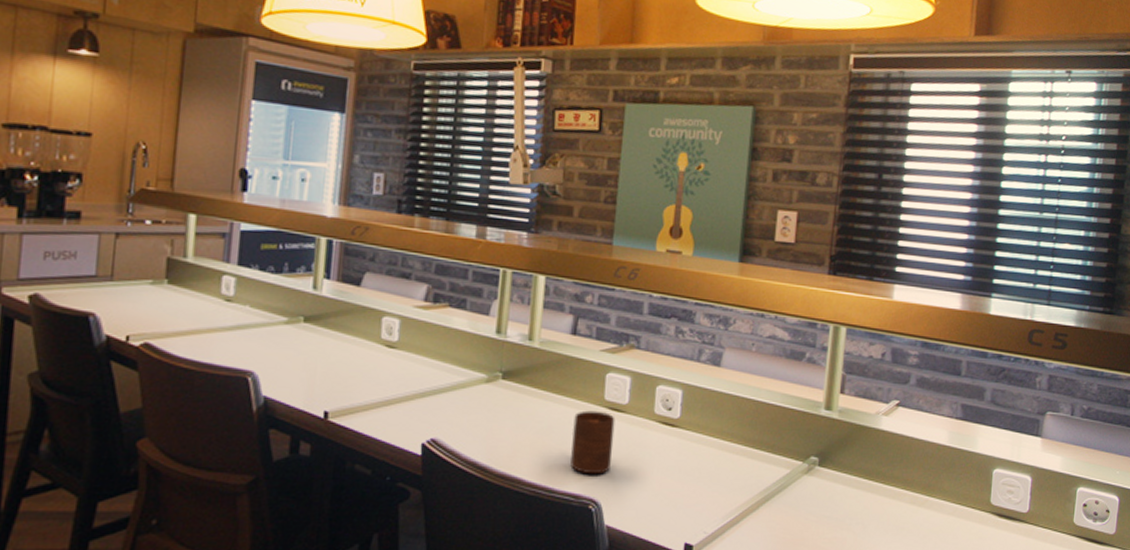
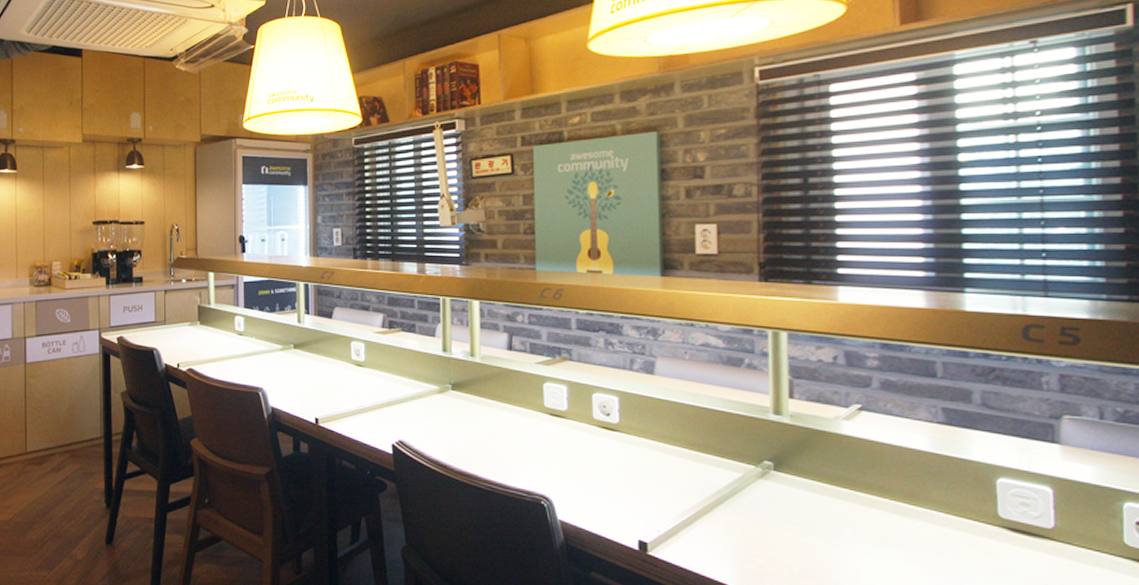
cup: present [570,410,615,475] -> none [518,416,558,474]

